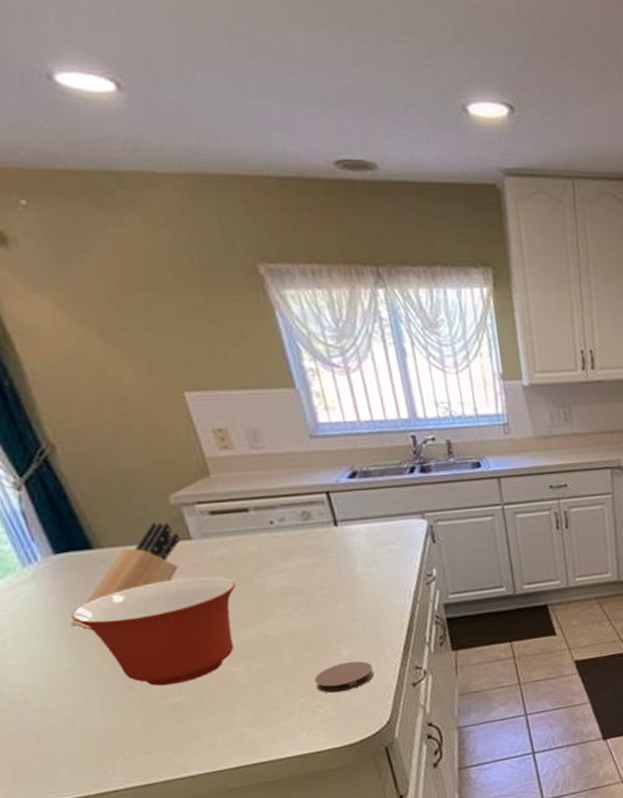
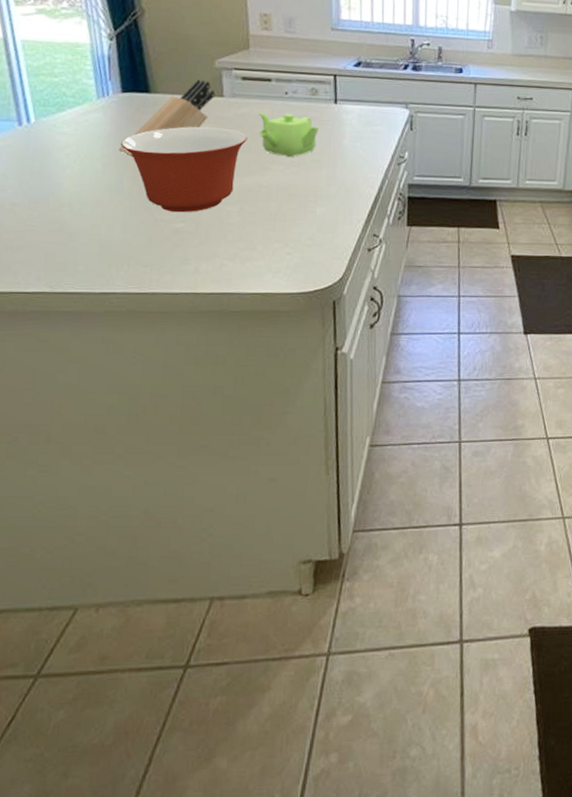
teapot: none [241,546,324,598] -> present [258,112,319,158]
coaster: present [314,661,374,694] -> none [289,220,339,245]

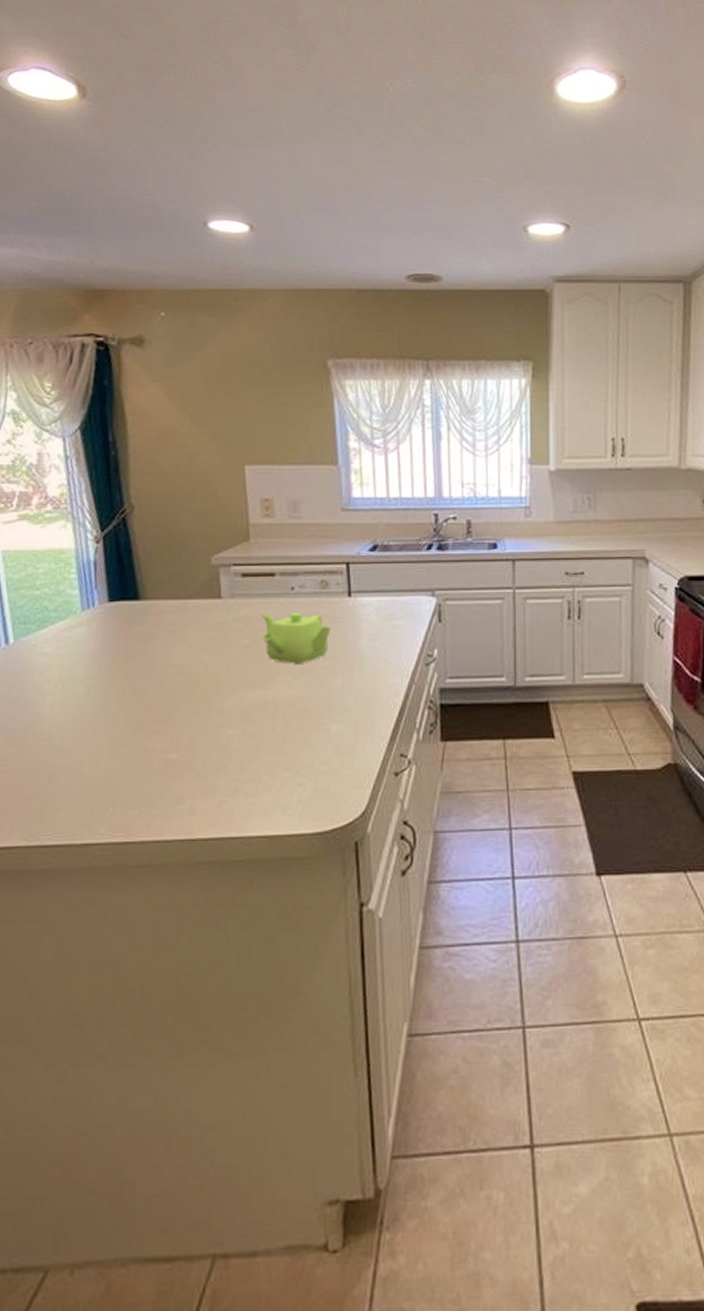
knife block: present [119,79,215,157] -> none [105,580,212,676]
mixing bowl: present [120,126,247,213] -> none [106,635,249,740]

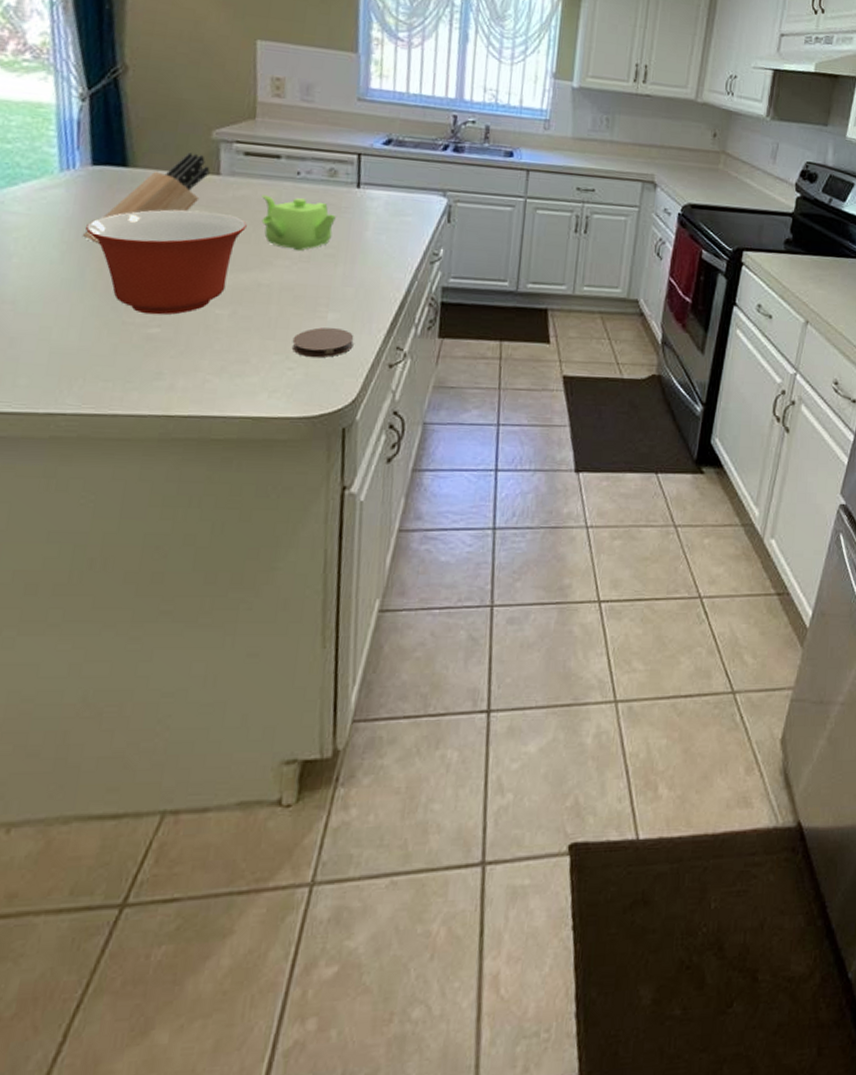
knife block: none [105,580,212,676] -> present [83,152,210,244]
mixing bowl: none [106,635,249,740] -> present [84,209,247,315]
coaster: none [300,740,358,772] -> present [291,327,354,358]

